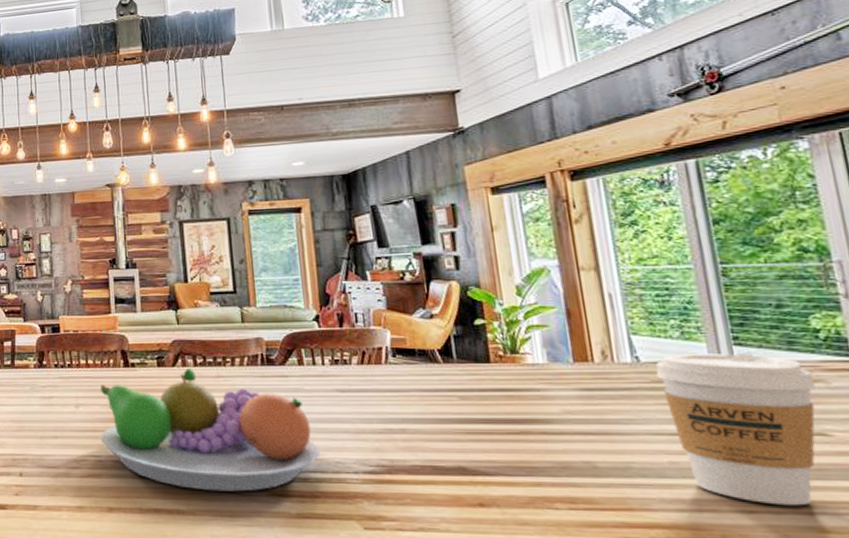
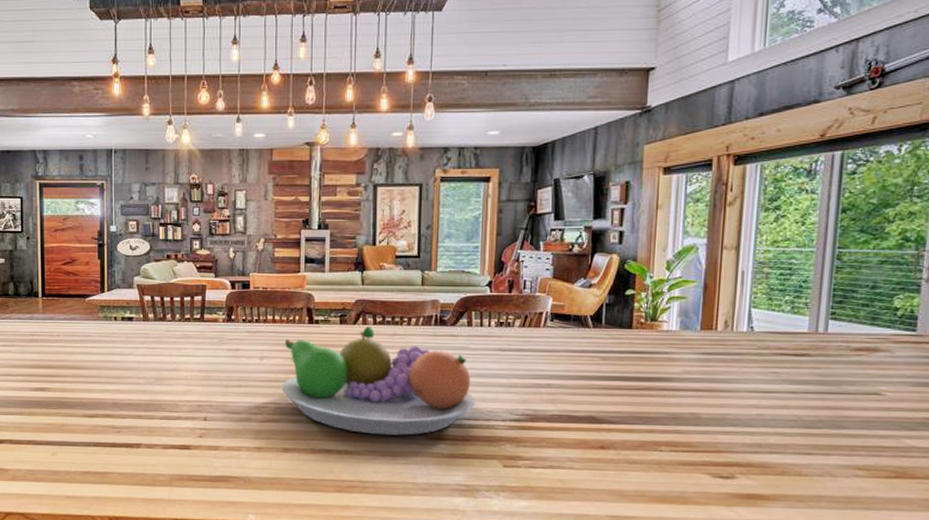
coffee cup: present [656,352,816,506] -> none [764,324,884,450]

